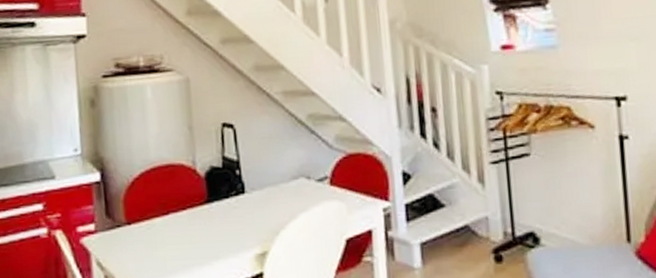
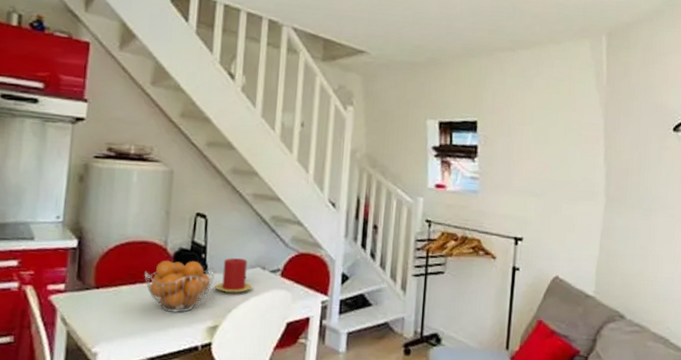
fruit basket: none [176,179,255,242] -> present [144,260,216,313]
candle: none [256,170,299,212] -> present [215,258,253,293]

